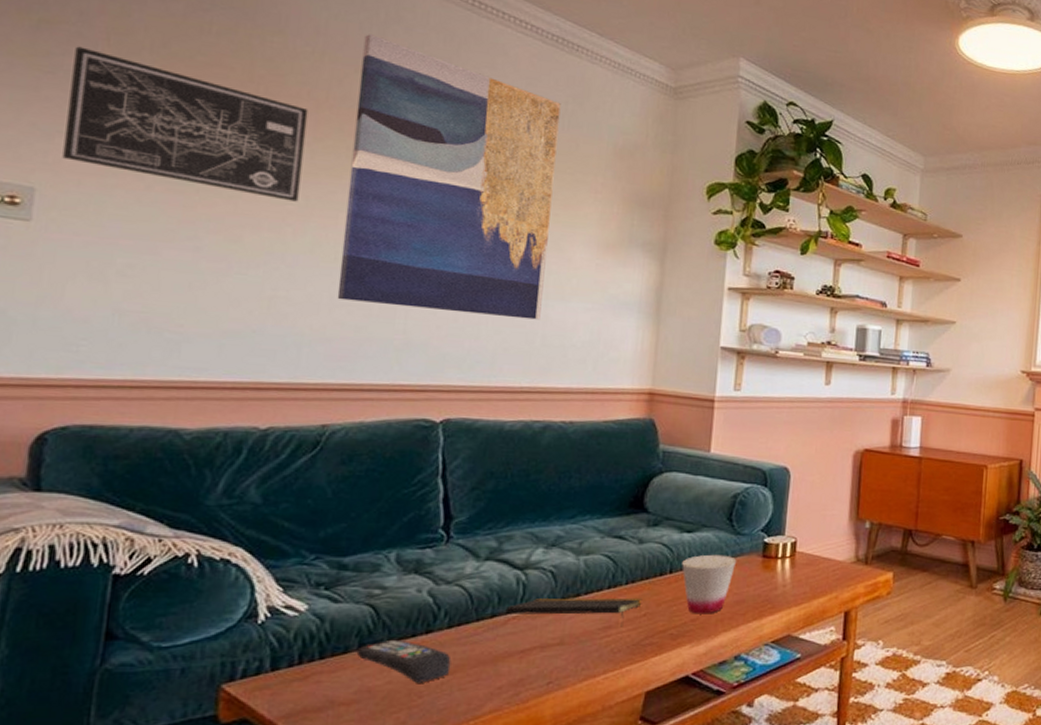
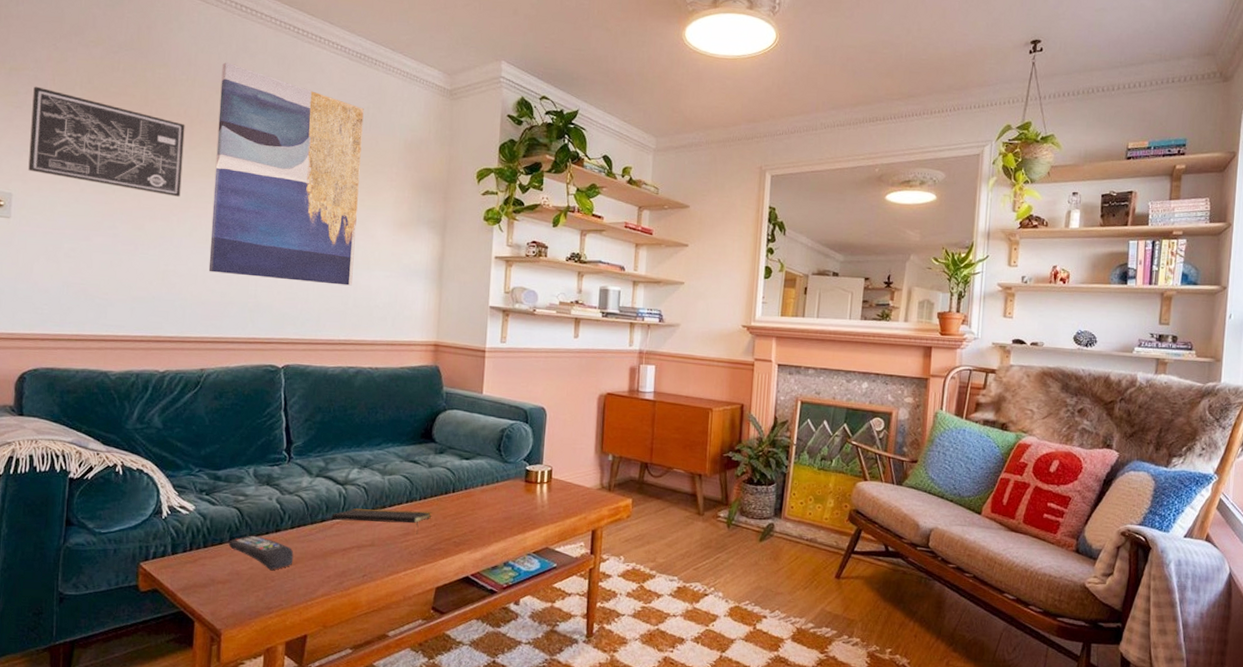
cup: present [682,554,737,614] -> none [462,478,505,527]

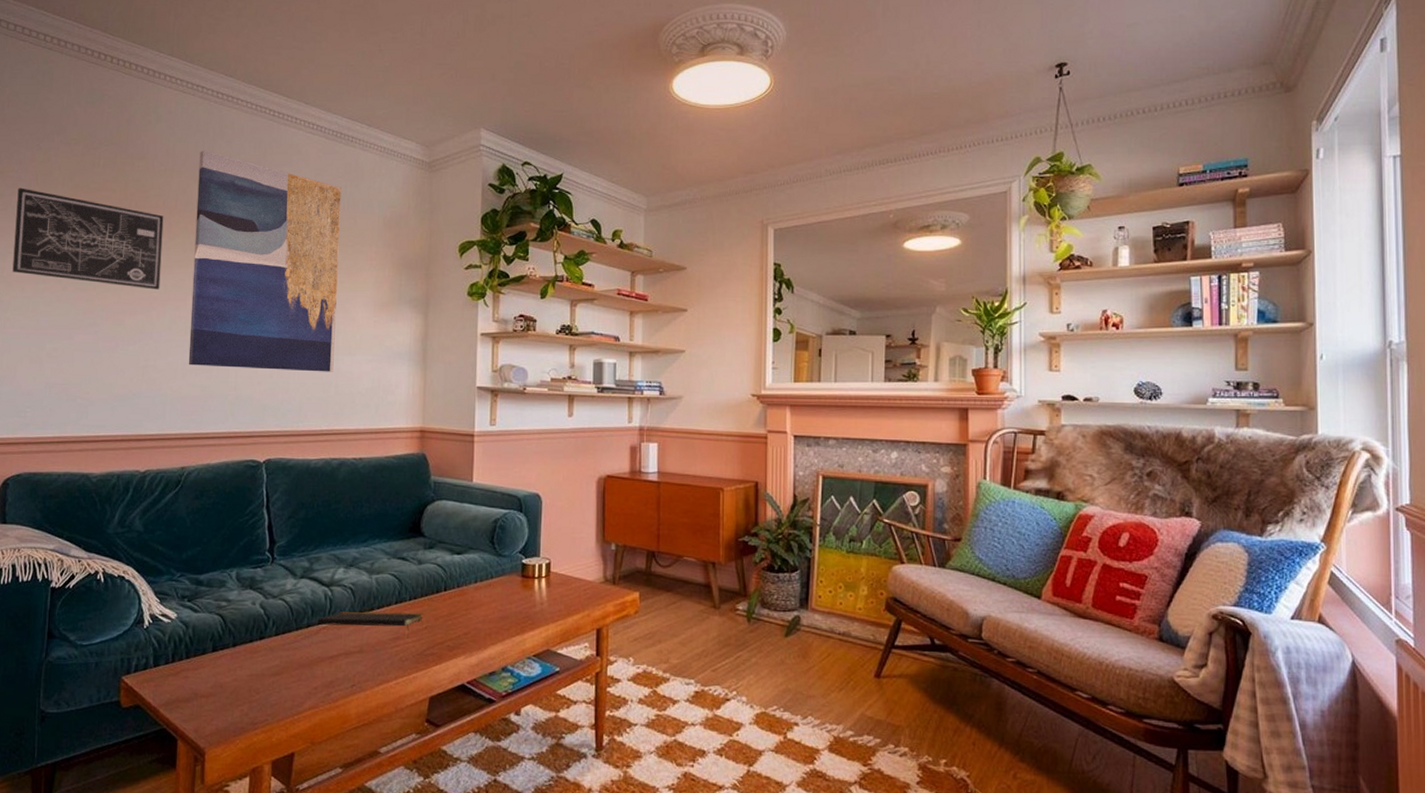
remote control: present [228,535,294,570] -> none [211,644,279,681]

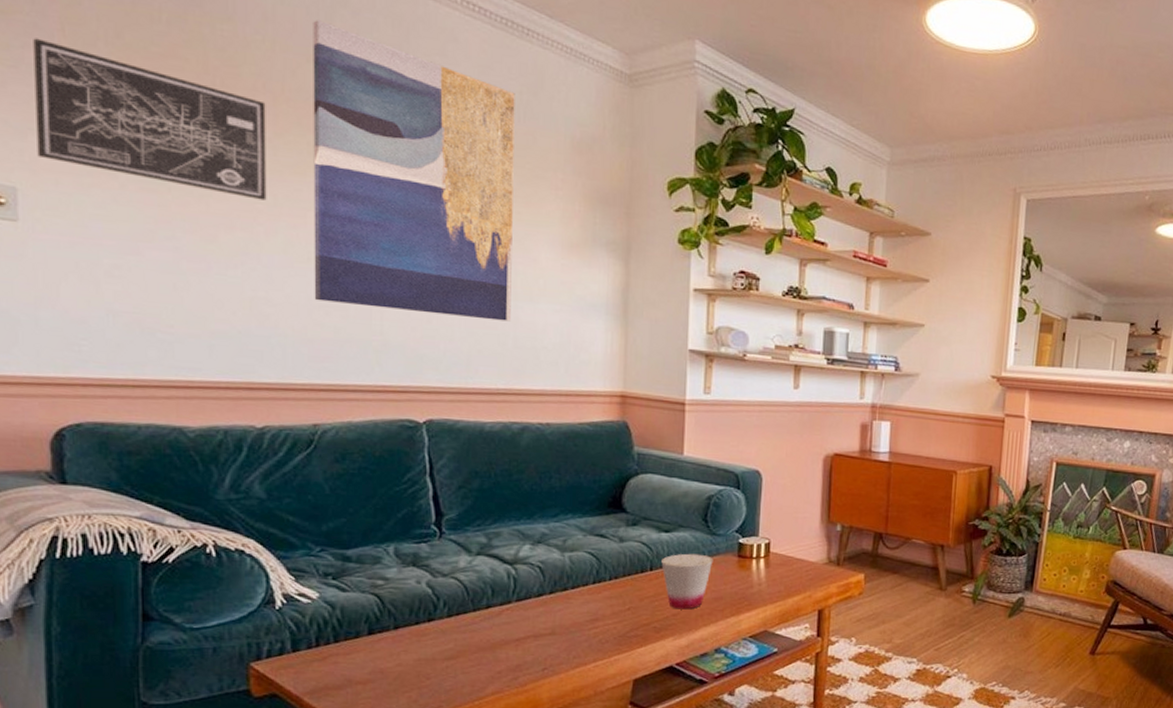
notepad: present [317,611,423,637] -> none [499,591,626,619]
cup: none [454,574,500,629] -> present [661,553,714,610]

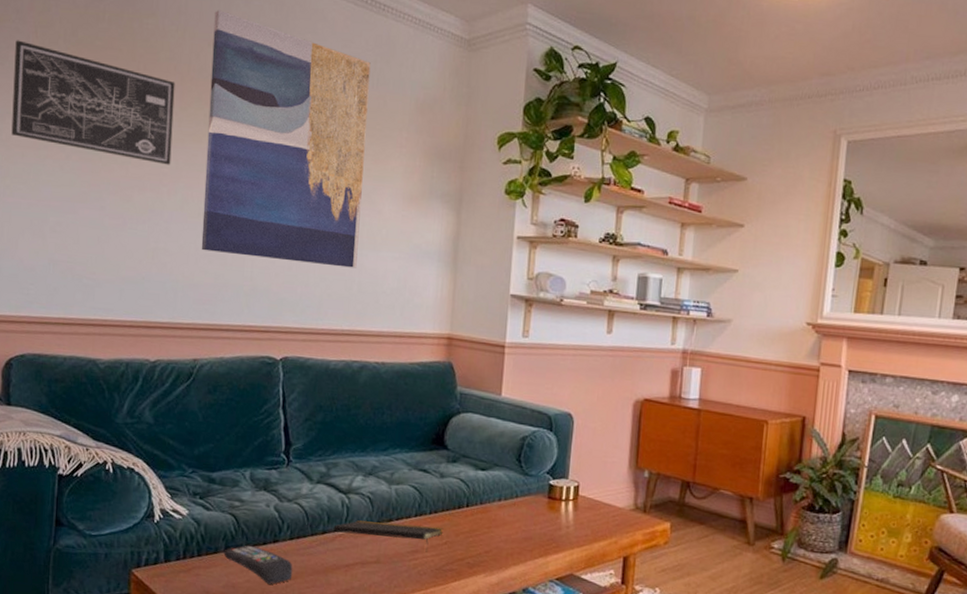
remote control: none [367,626,453,666] -> present [223,545,293,584]
notepad: none [499,591,626,619] -> present [333,520,444,551]
cup: present [661,553,714,610] -> none [477,492,525,548]

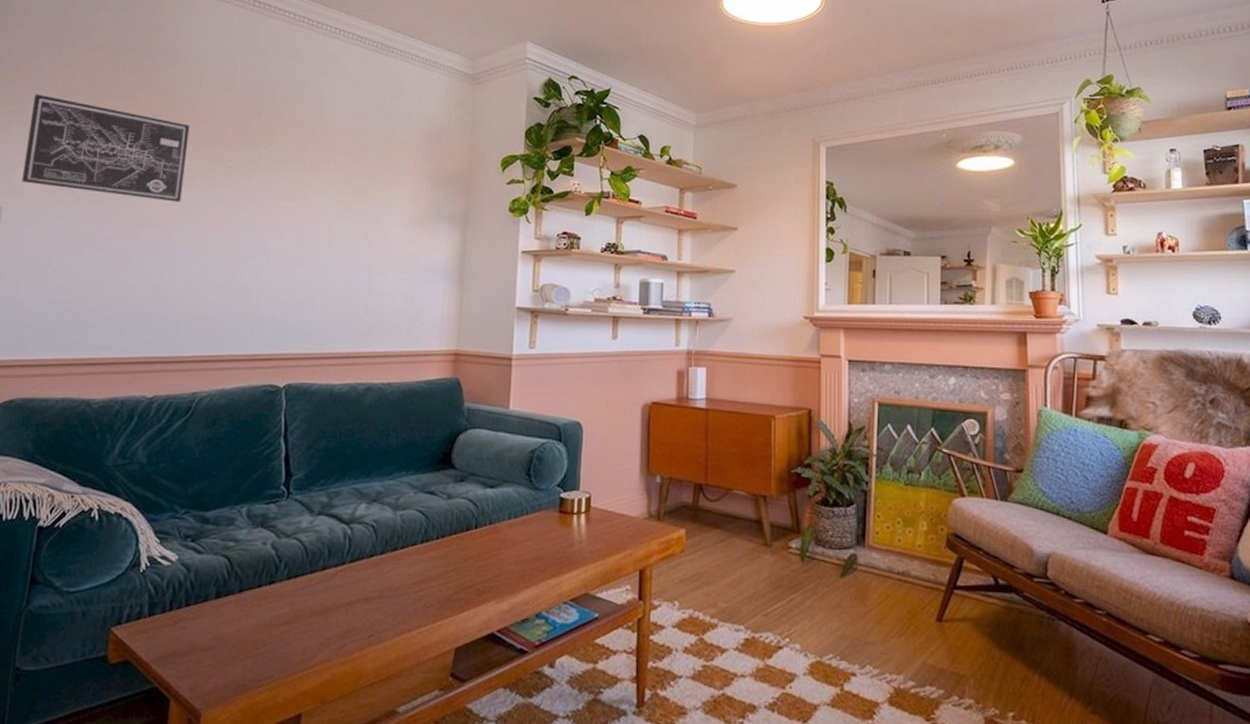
wall art: present [201,10,371,268] -> none [207,59,380,291]
remote control: present [223,545,293,584] -> none [214,589,290,632]
notepad: present [333,520,444,551] -> none [334,552,452,580]

